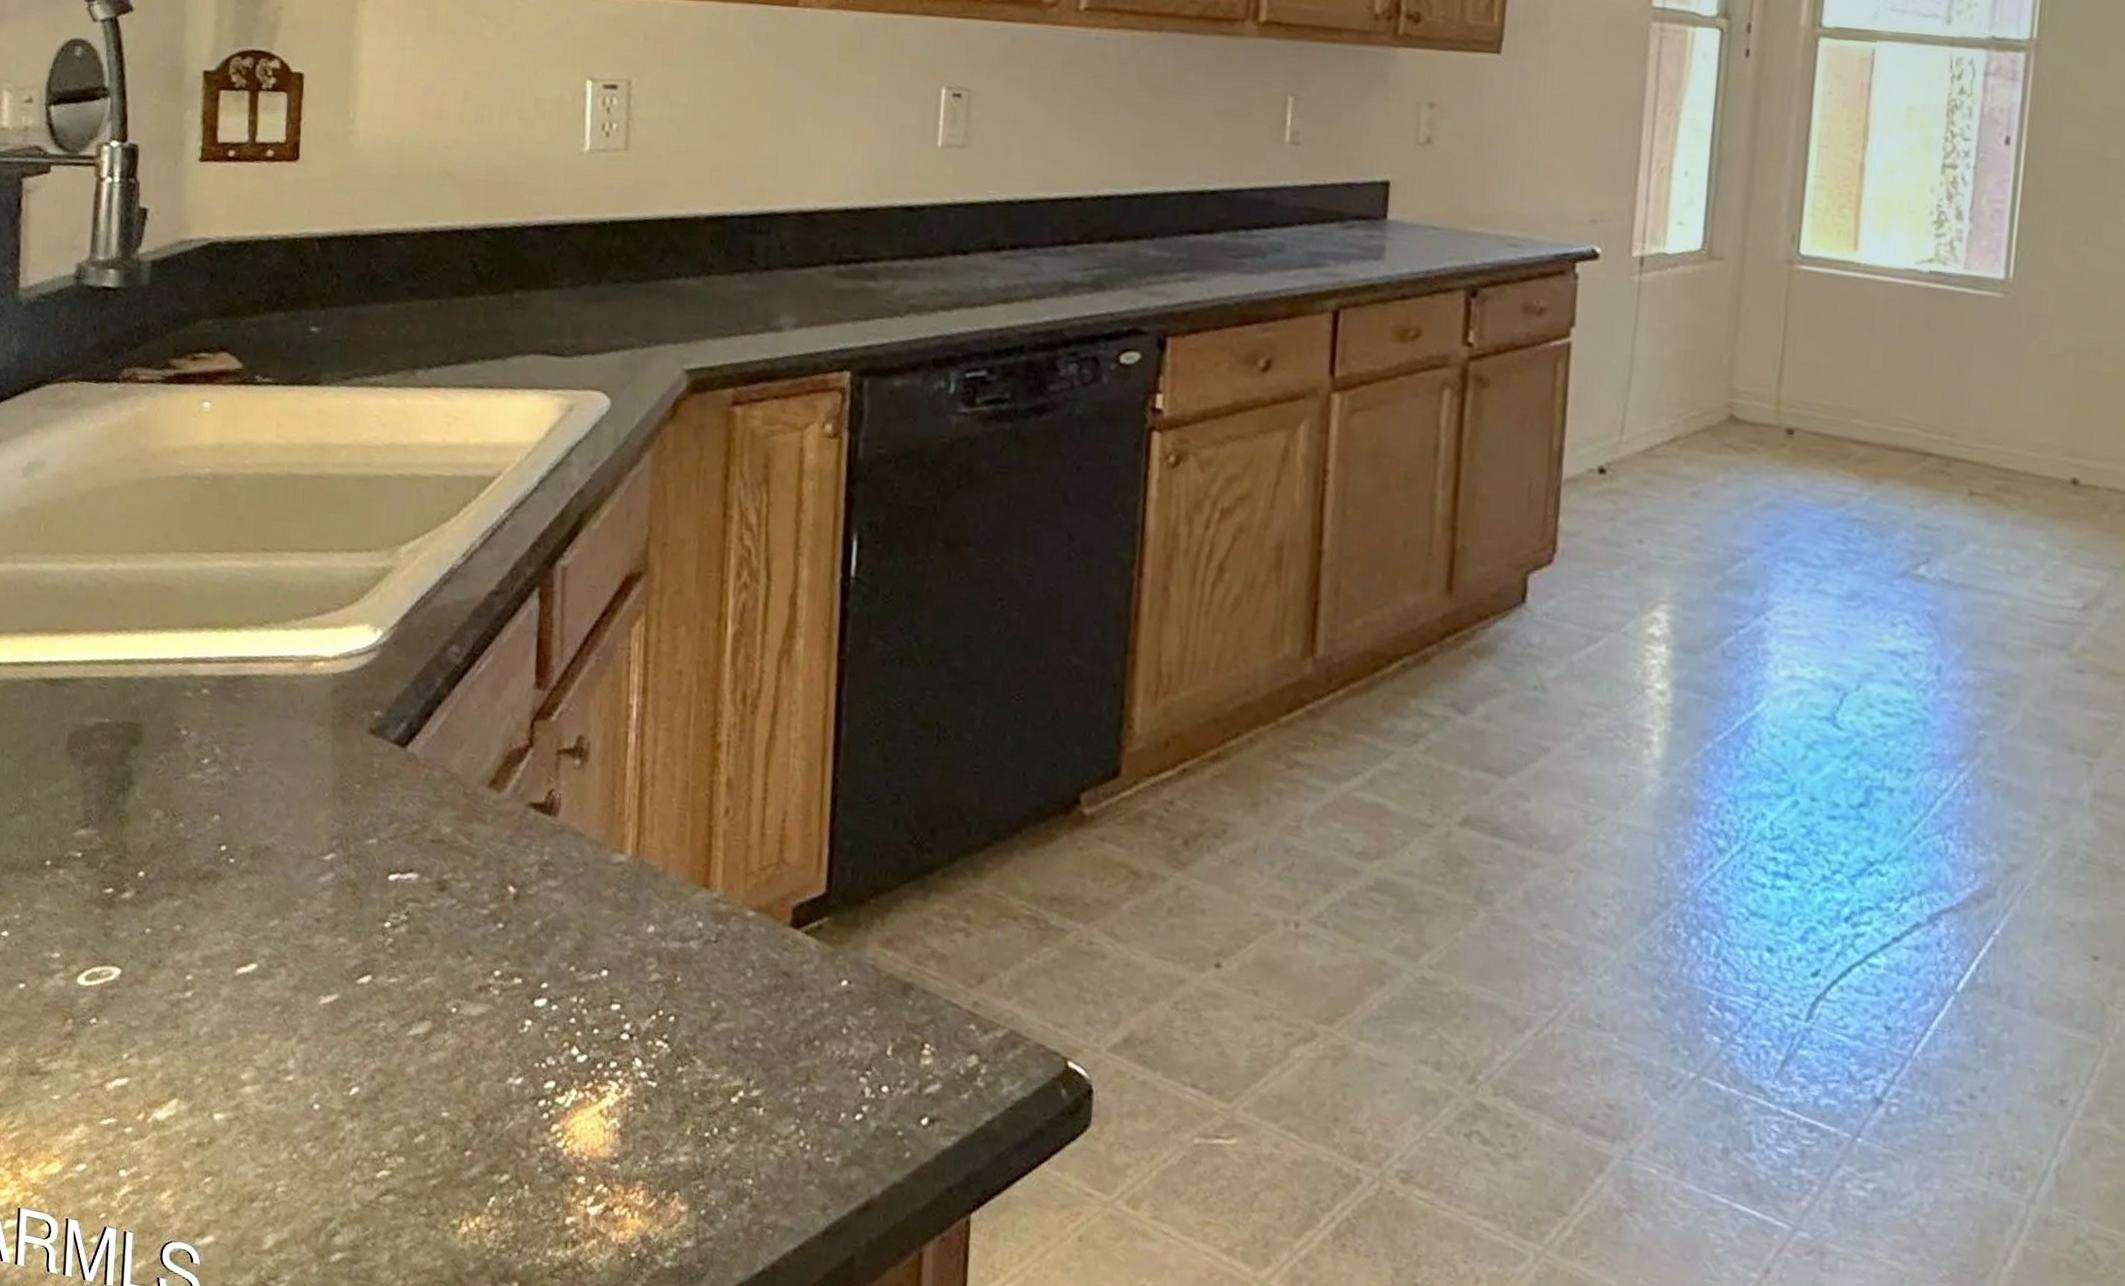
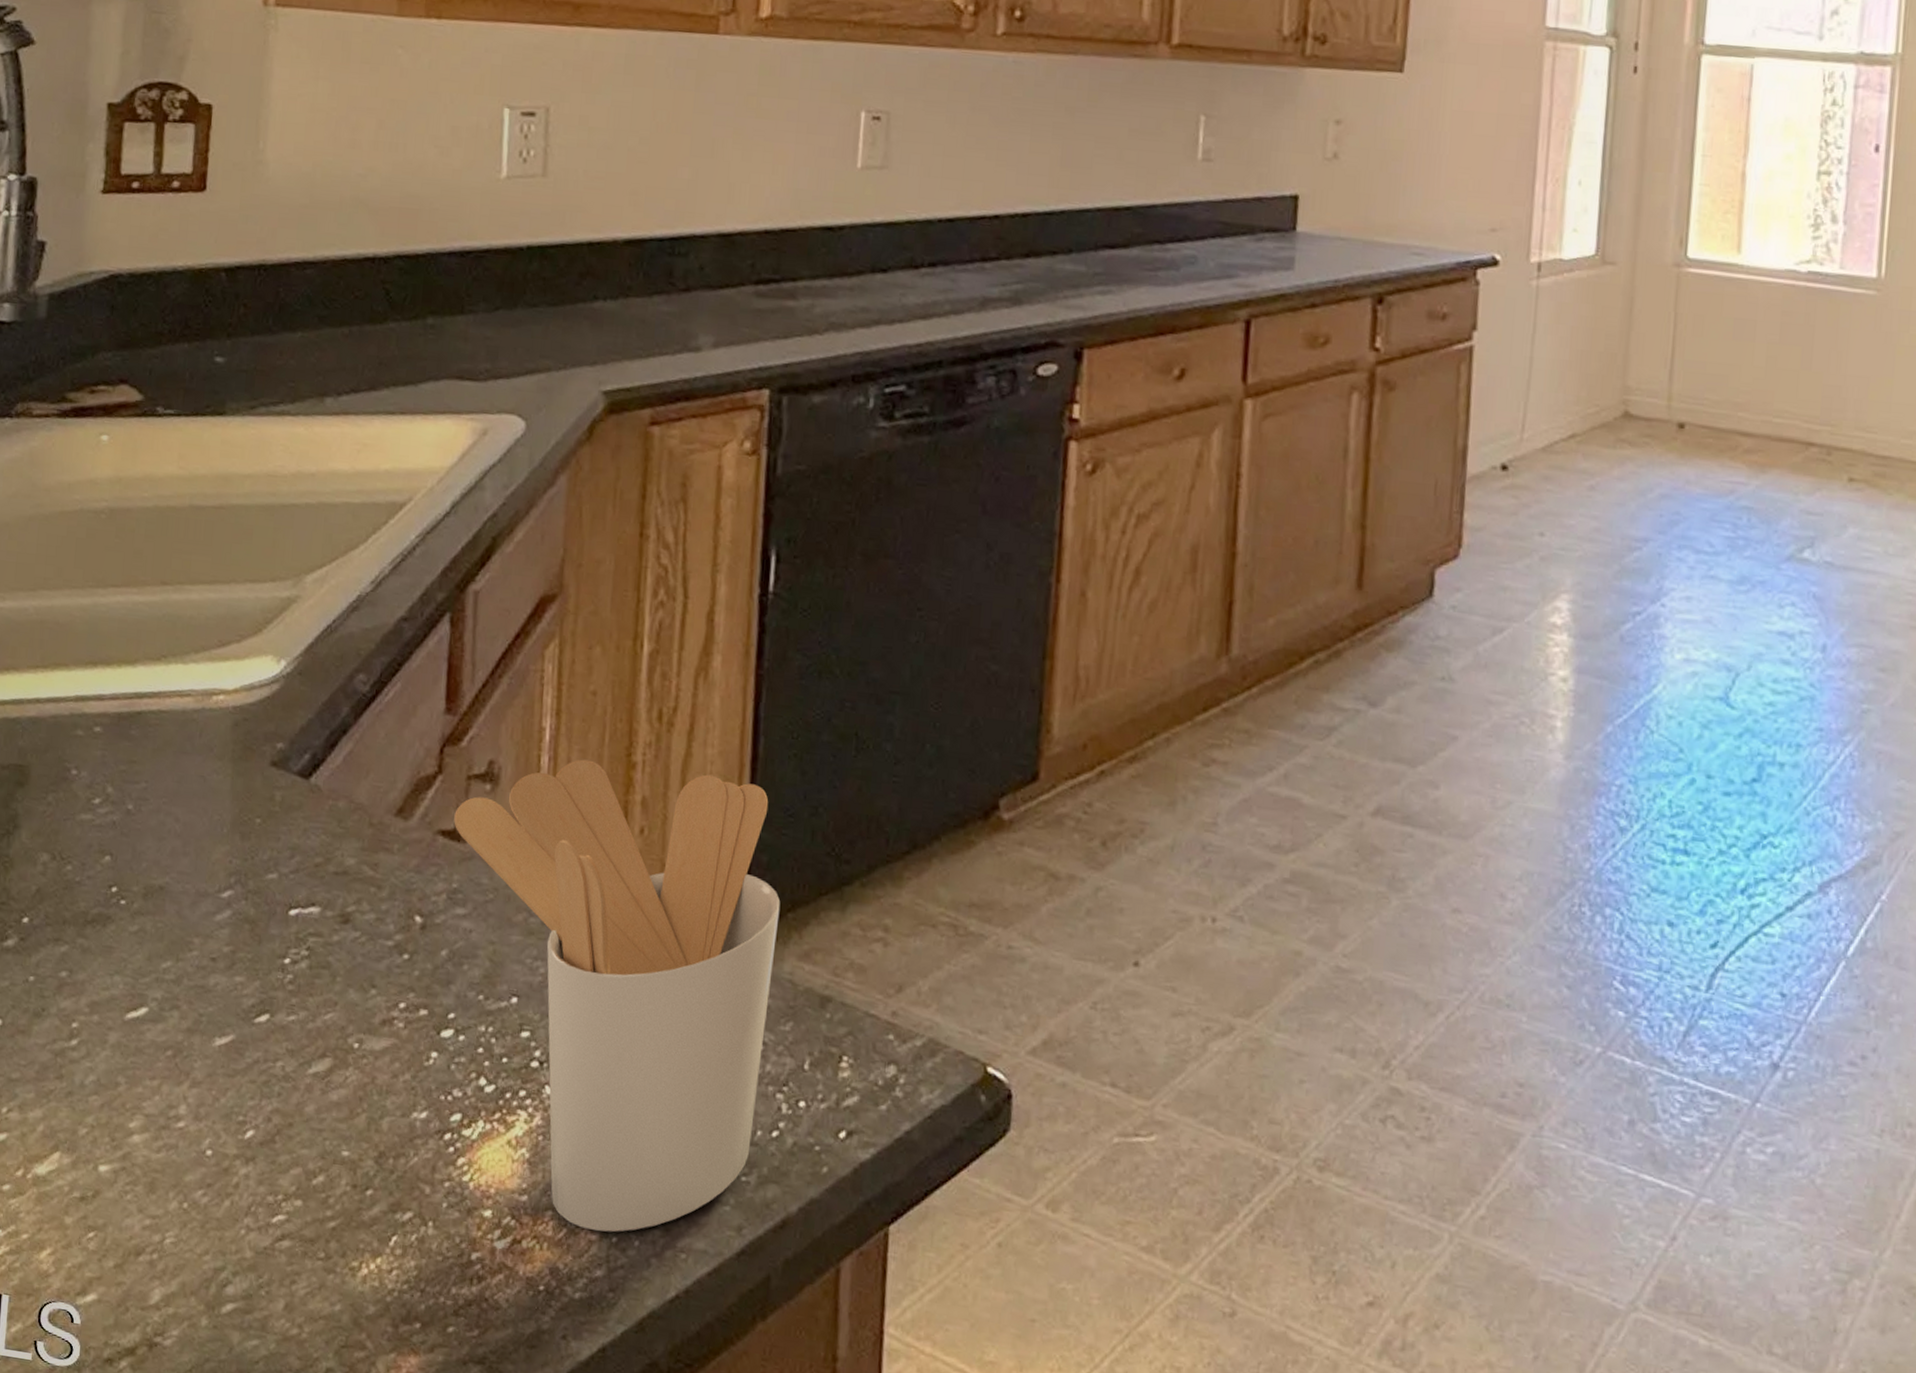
utensil holder: none [545,738,863,1205] -> present [454,759,781,1233]

